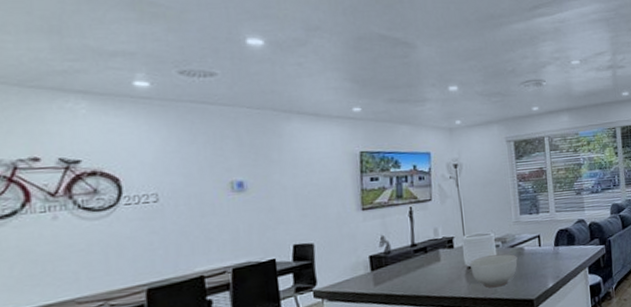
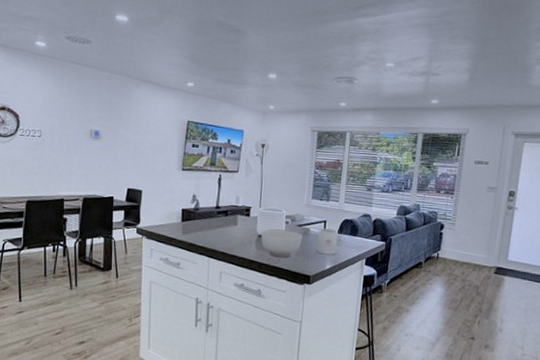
mug: none [533,242,565,273] -> present [316,228,346,255]

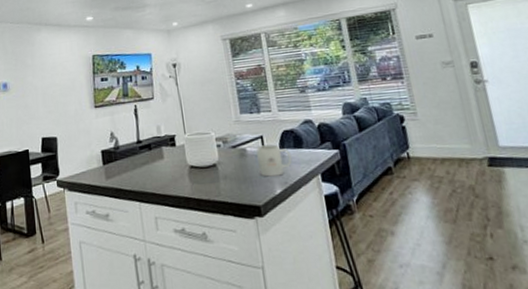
bowl: present [261,229,303,258] -> none [192,154,241,190]

